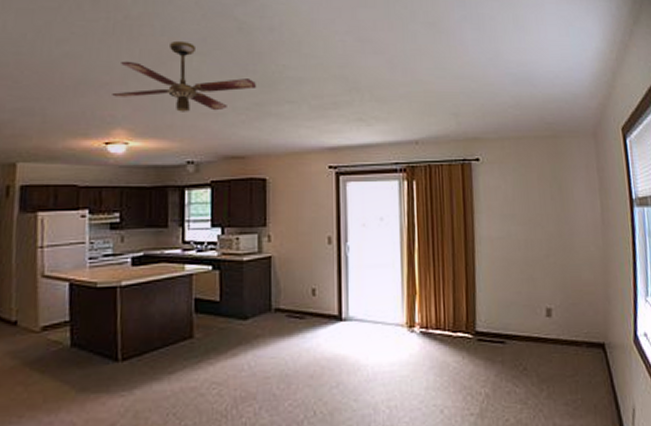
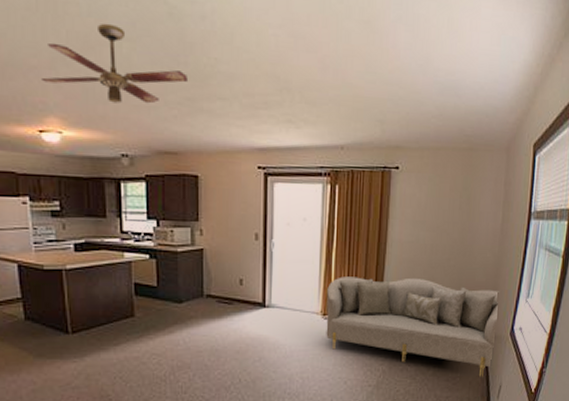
sofa: none [412,278,620,398] -> present [326,276,500,377]

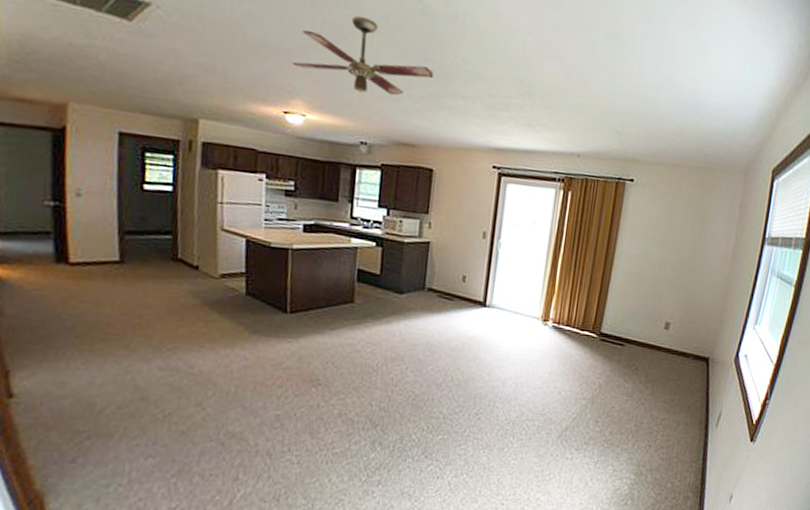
sofa: present [326,276,500,377] -> none [544,283,727,402]

